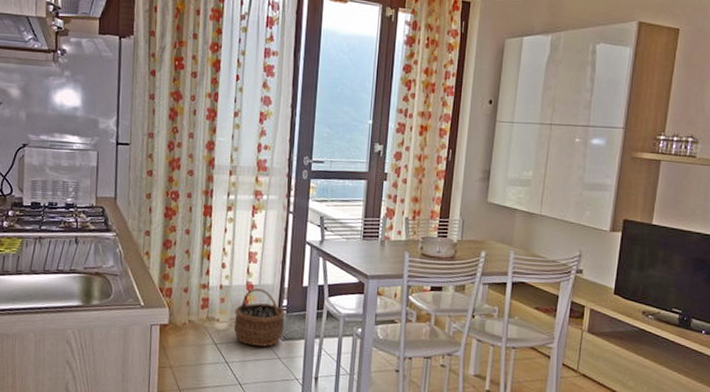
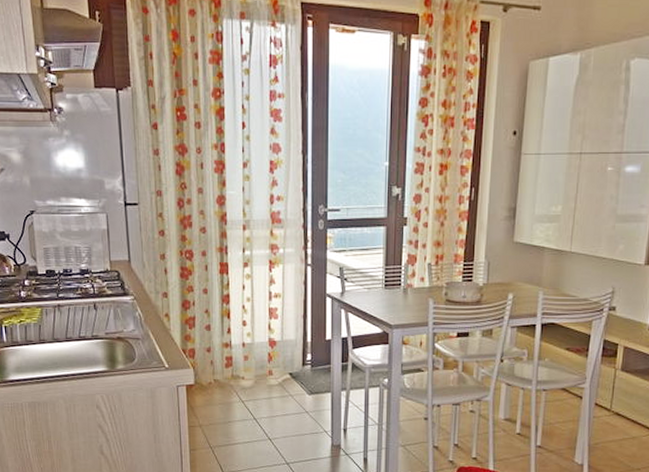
wicker basket: present [233,288,285,347] -> none [259,344,310,401]

